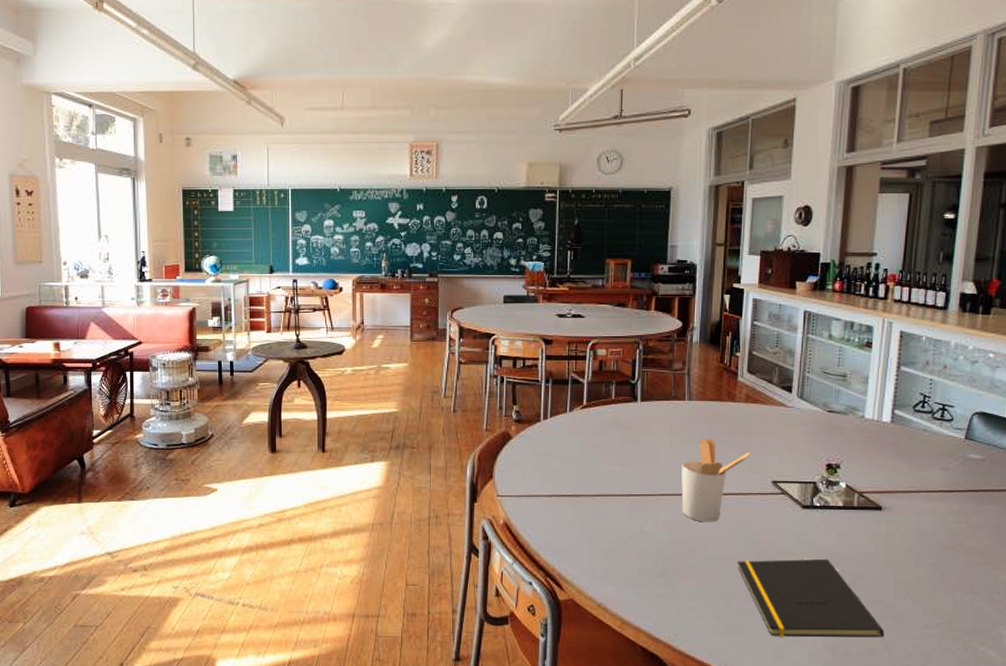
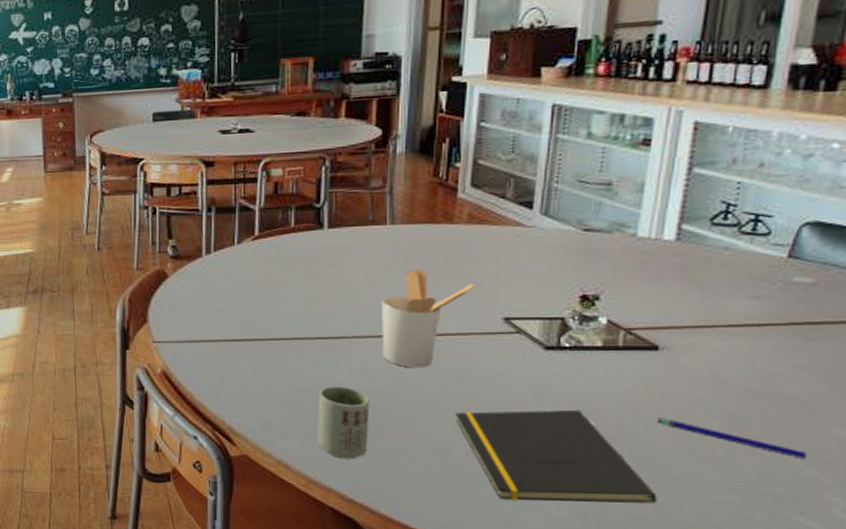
cup: none [630,537,671,602] -> present [317,386,369,459]
pen: none [882,565,984,599] -> present [656,417,807,459]

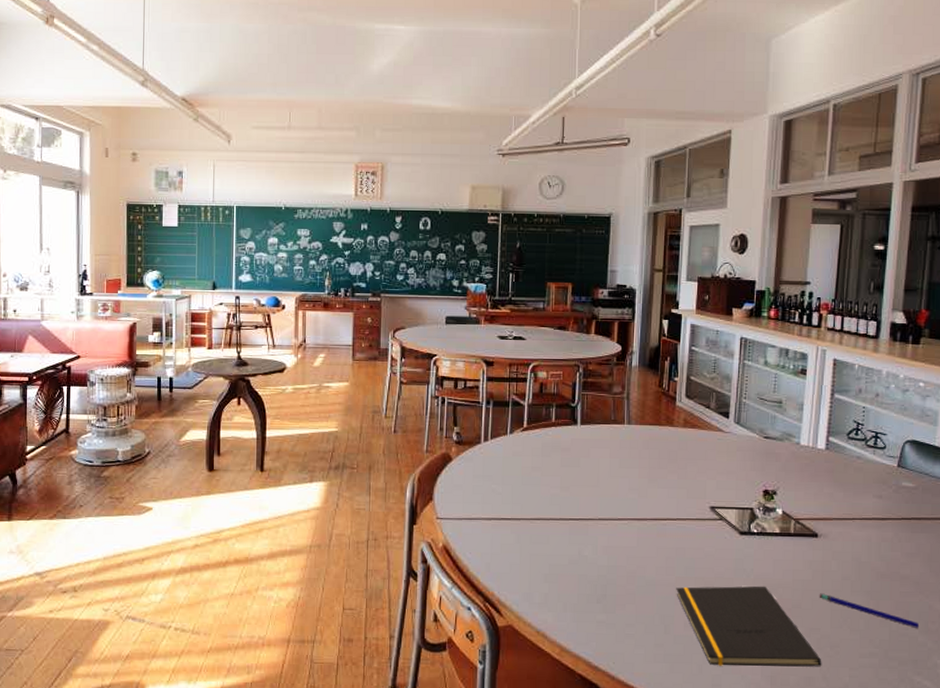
cup: present [317,386,369,459] -> none [570,562,611,629]
utensil holder: present [381,269,475,368] -> none [620,463,689,548]

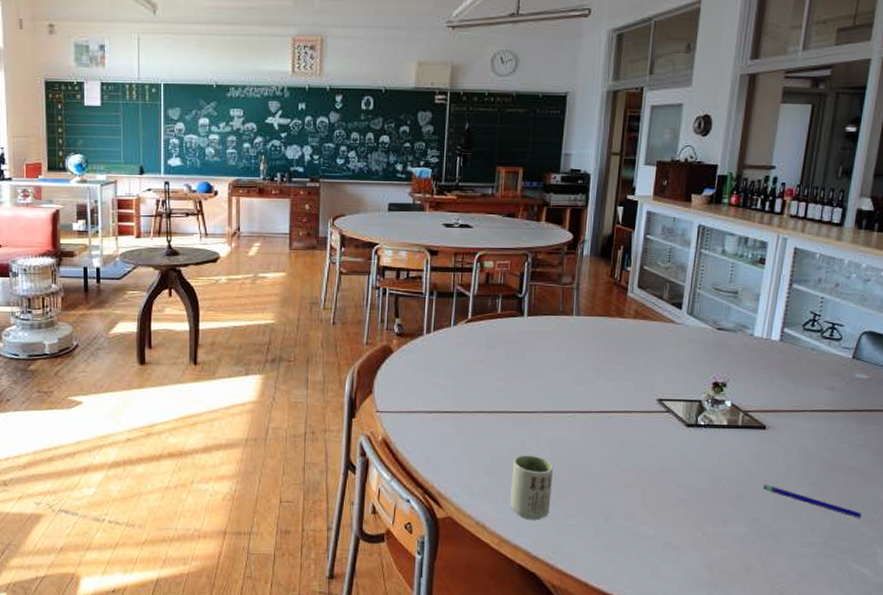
cup: none [570,562,611,629] -> present [510,455,553,520]
notepad: present [676,586,822,667] -> none [618,477,762,556]

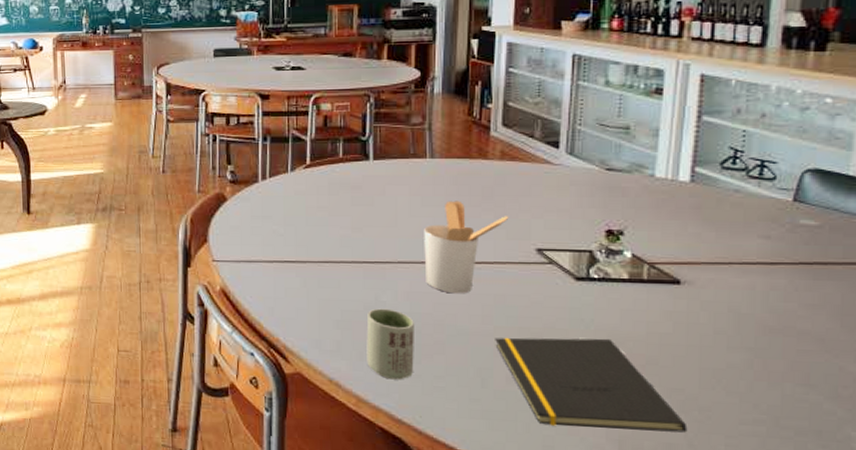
utensil holder: none [565,355,638,440] -> present [424,200,509,294]
notepad: none [618,477,762,556] -> present [495,337,688,433]
pen: present [763,484,861,518] -> none [682,349,824,393]

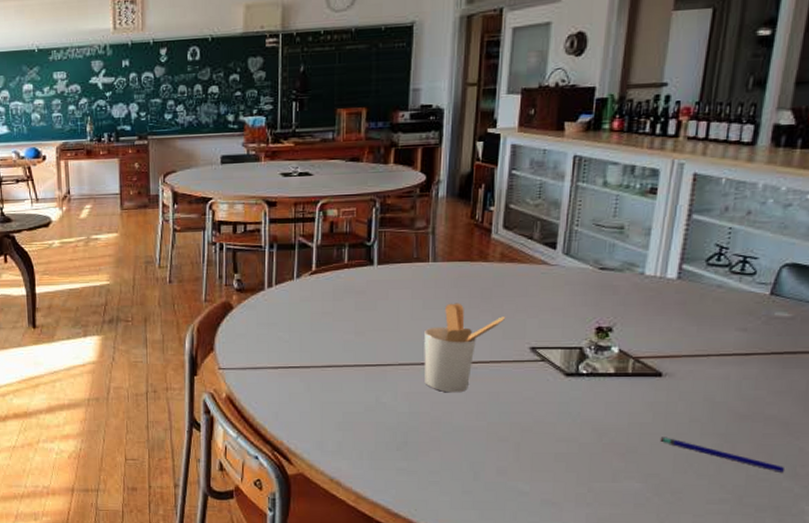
cup: present [366,308,414,380] -> none [366,409,412,477]
notepad: present [495,337,688,433] -> none [488,430,660,514]
pen: none [682,349,824,393] -> present [660,437,784,472]

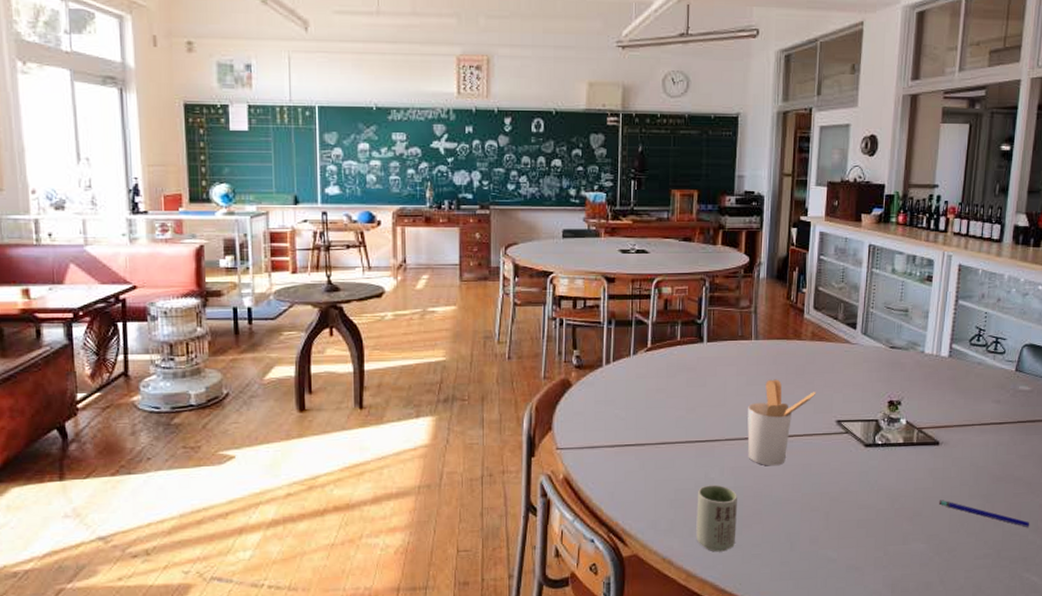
cup: none [366,409,412,477] -> present [696,484,737,552]

